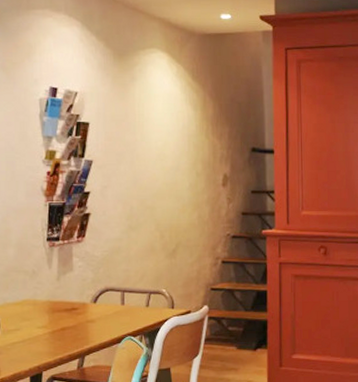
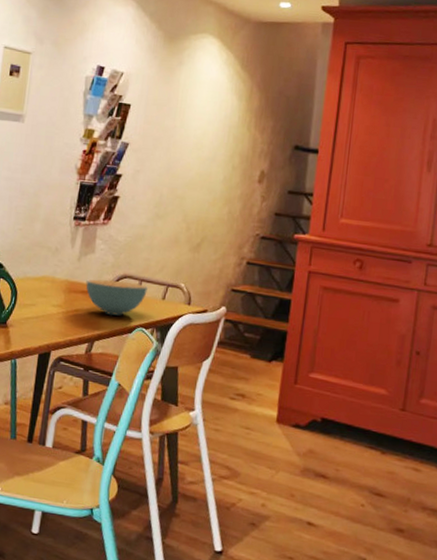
cereal bowl: none [68,294,131,328] -> present [86,279,148,316]

